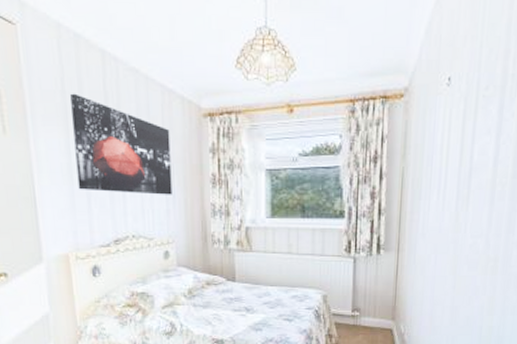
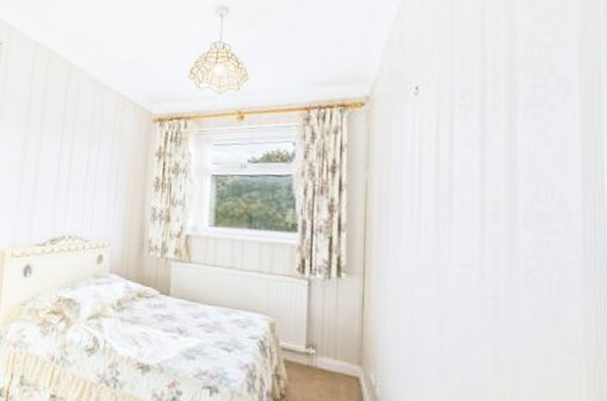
wall art: present [70,93,172,195] -> none [26,99,119,197]

